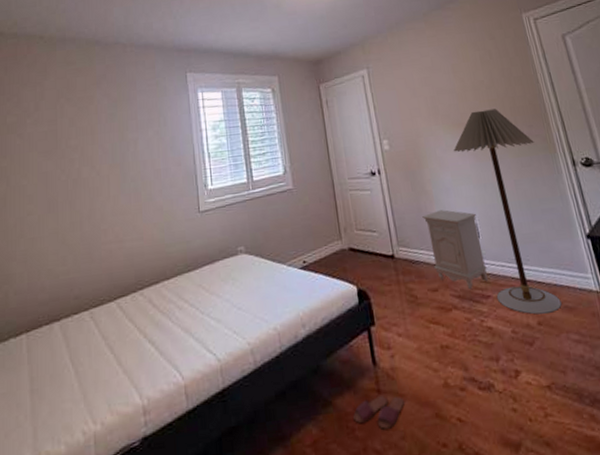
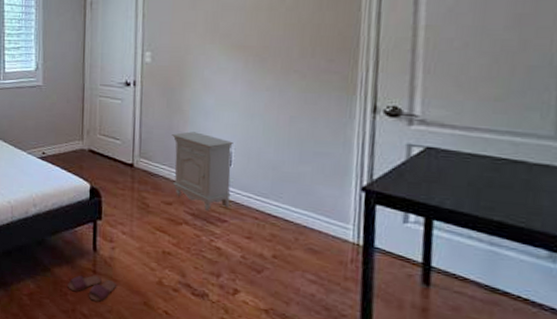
floor lamp: present [454,108,562,315] -> none [226,34,330,251]

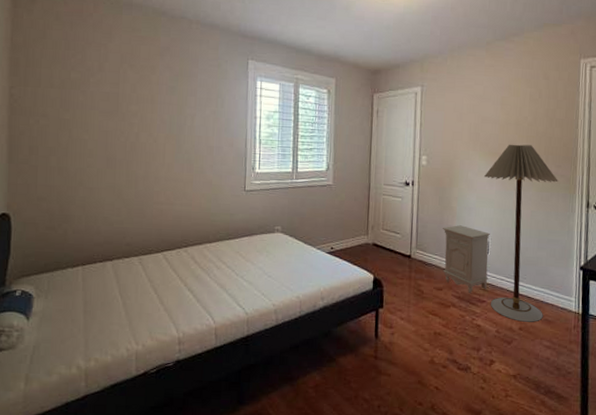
slippers: present [68,275,116,302] -> none [351,361,395,385]
floor lamp: none [226,34,330,251] -> present [484,144,558,322]

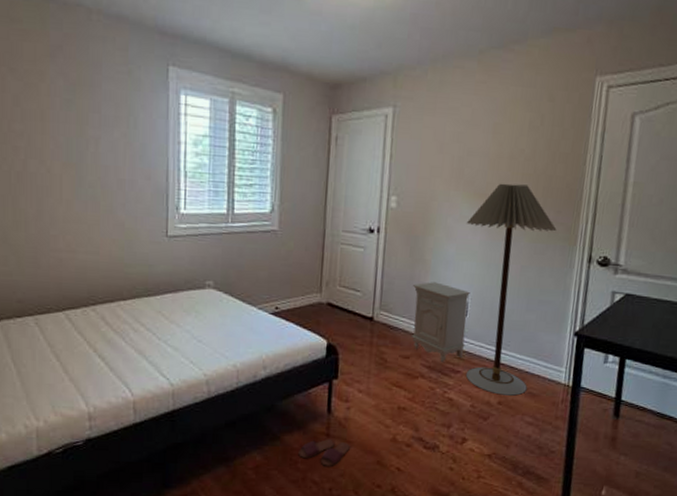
slippers: none [351,361,395,385] -> present [298,439,350,466]

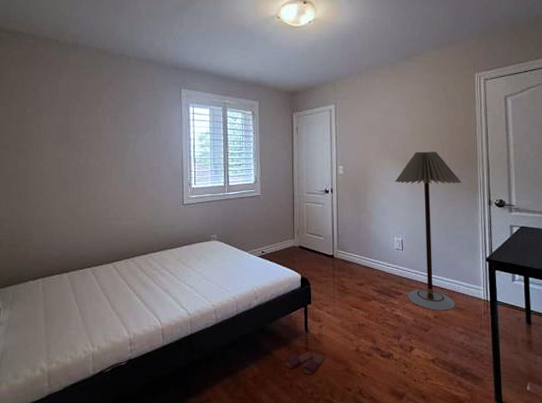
nightstand: present [410,282,470,363] -> none [361,226,404,288]

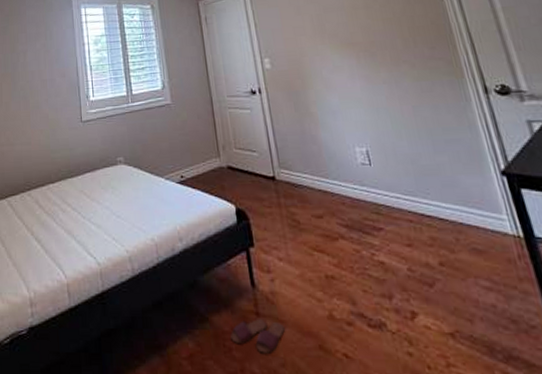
floor lamp: present [395,151,462,311] -> none [342,28,469,254]

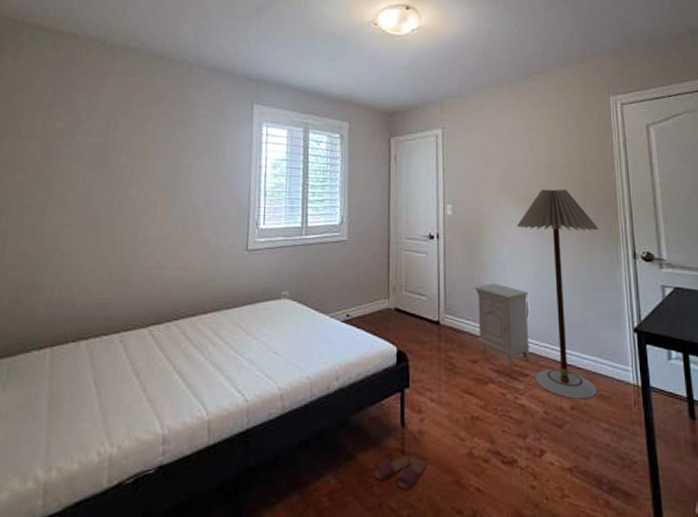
nightstand: none [306,133,380,220] -> present [474,283,530,366]
floor lamp: none [342,28,469,254] -> present [517,189,599,399]

